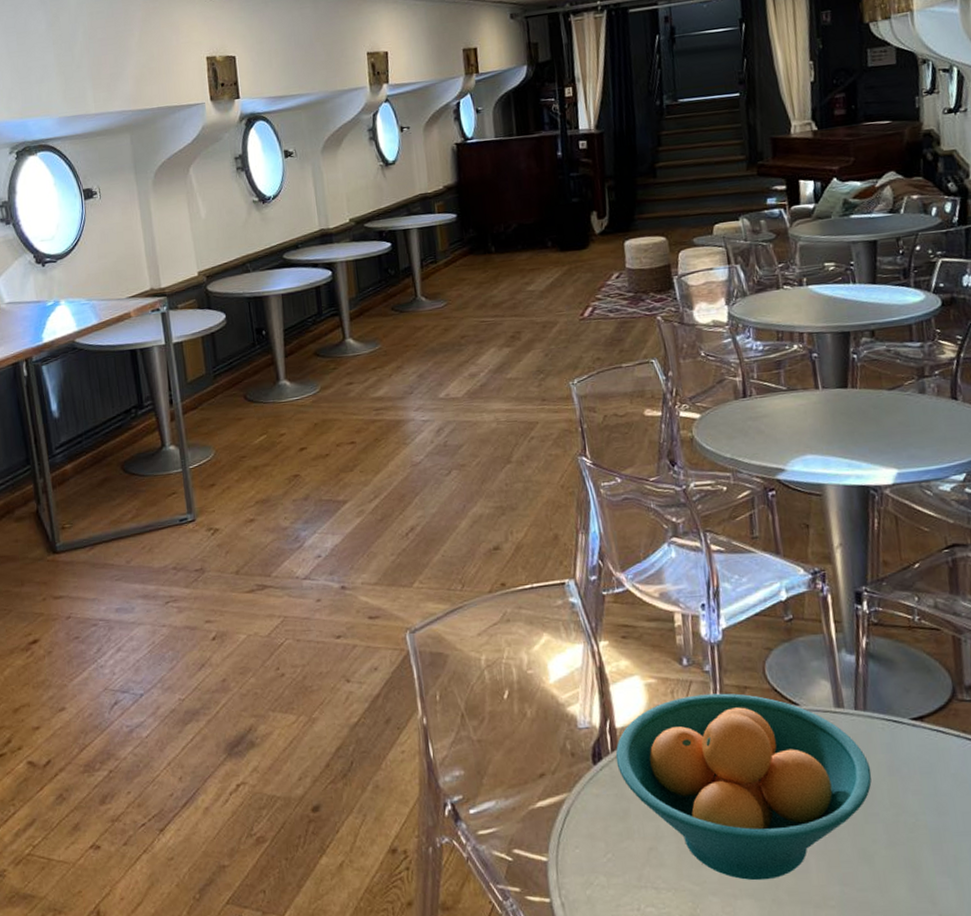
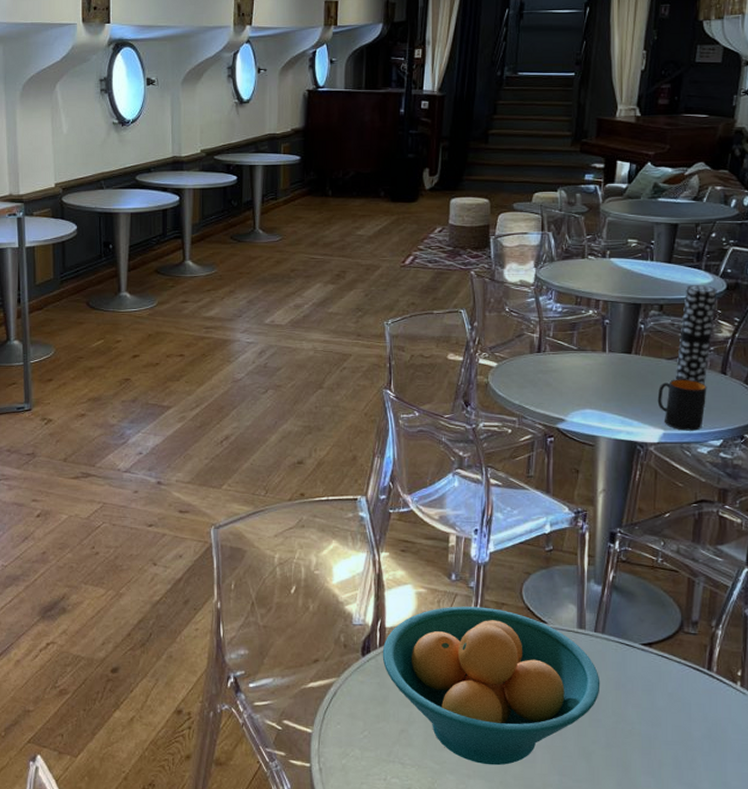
mug: none [884,409,940,468] -> present [657,379,707,431]
vase: none [896,303,936,414] -> present [675,285,717,385]

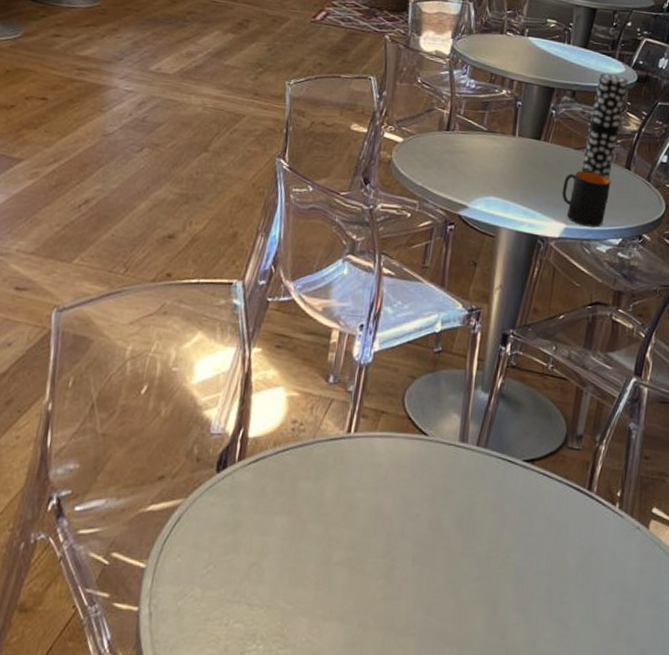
fruit bowl: present [382,606,600,766] -> none [240,413,478,604]

